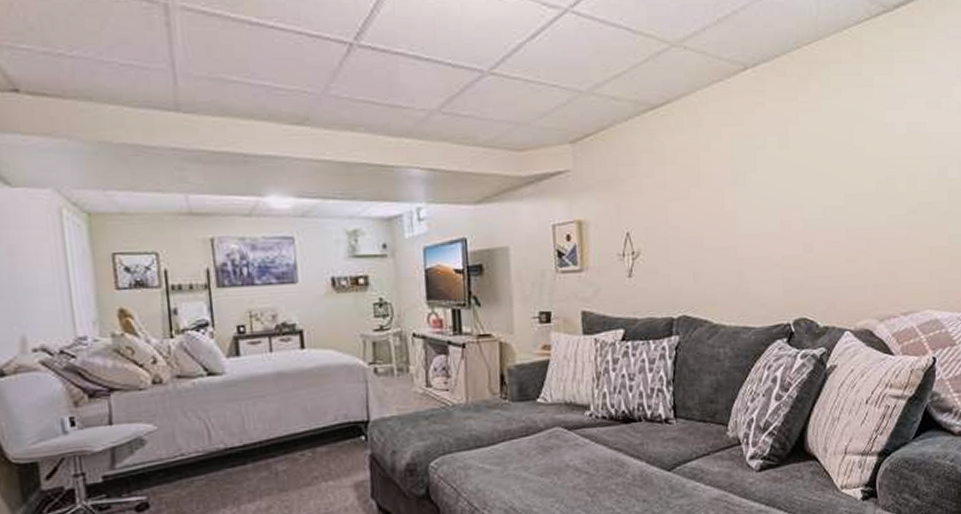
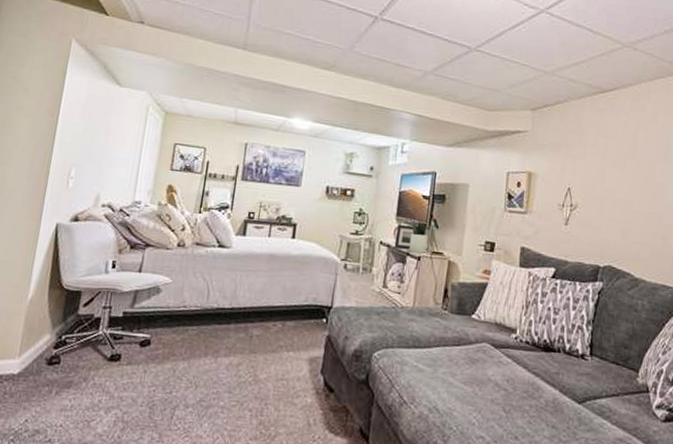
picture frame: none [430,309,467,339] -> present [394,225,427,250]
planter: none [447,300,473,341] -> present [406,221,429,254]

